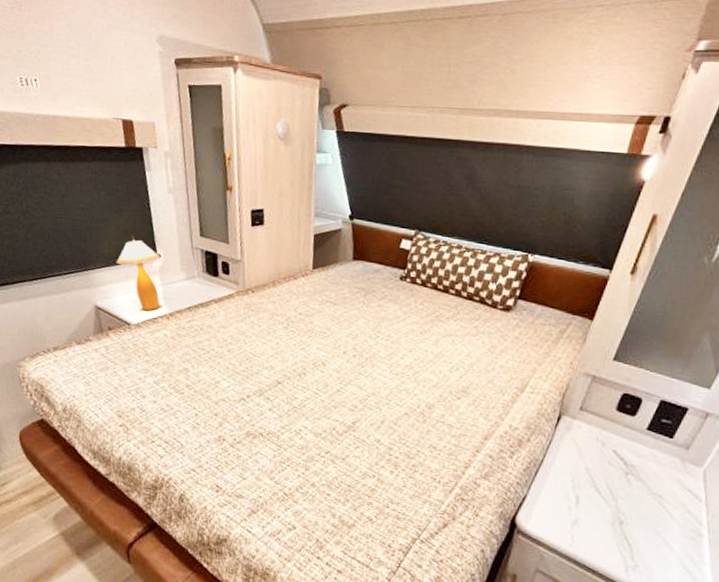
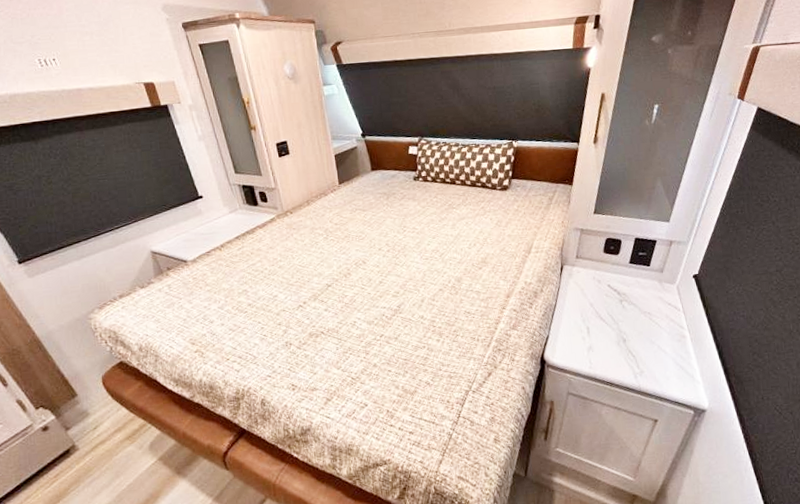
table lamp: present [116,235,160,311] -> none [162,183,211,247]

